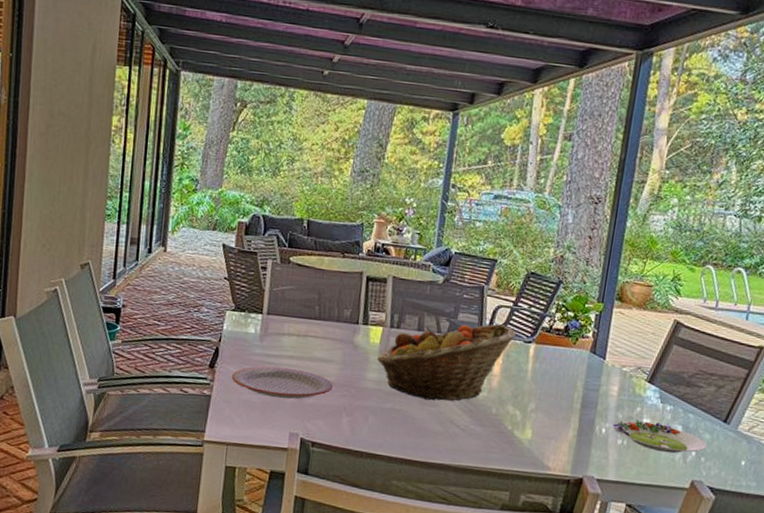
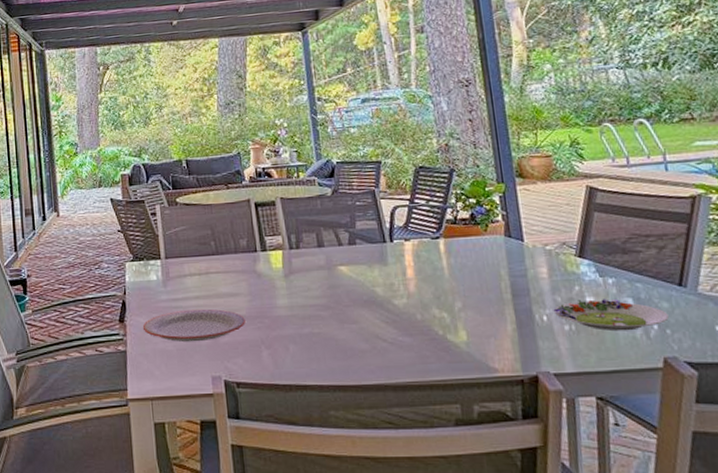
fruit basket: present [376,324,516,401] -> none [283,225,421,318]

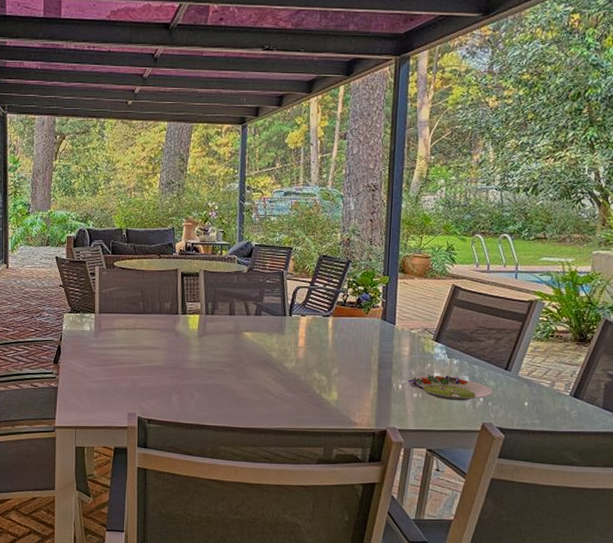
plate: present [142,309,245,342] -> none [73,357,161,384]

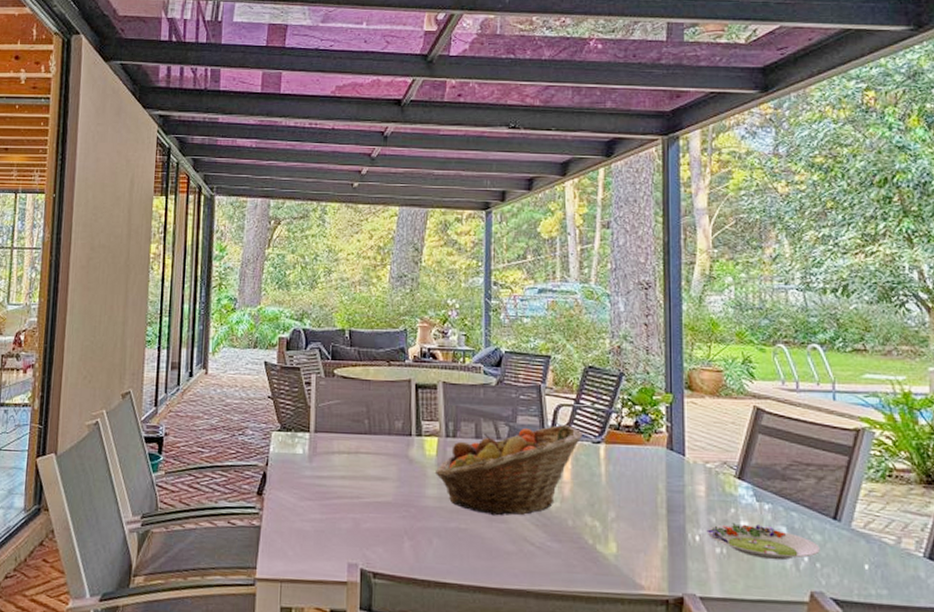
fruit basket: none [196,303,315,374] -> present [434,425,582,516]

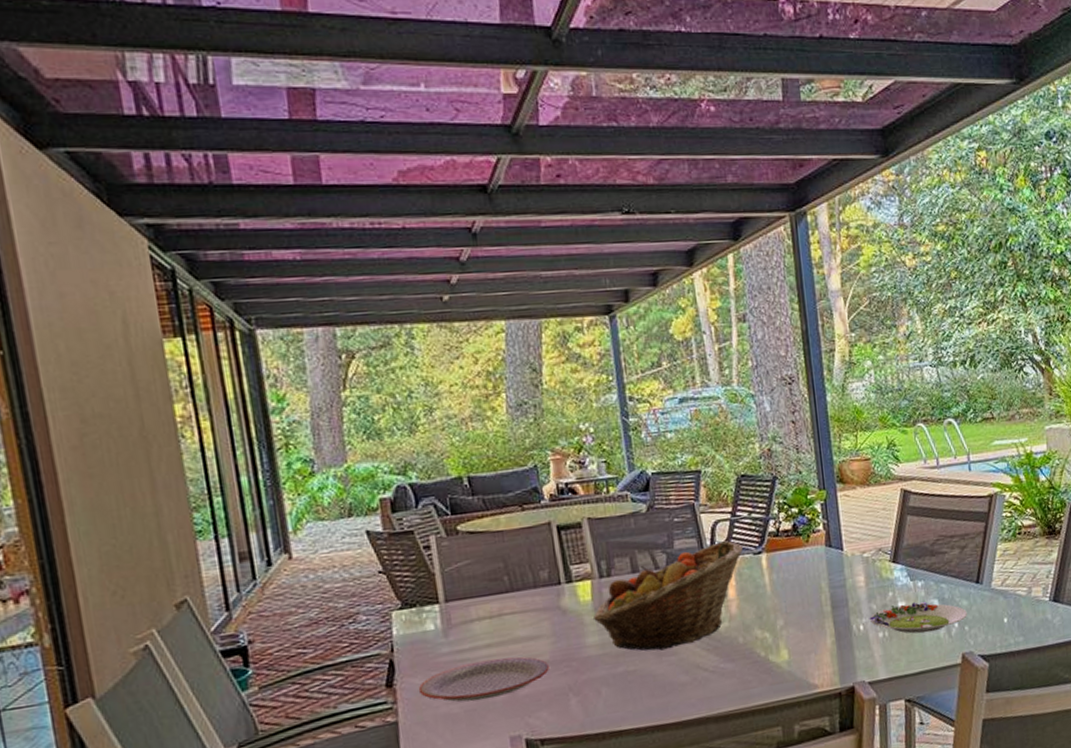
plate: none [281,489,390,525] -> present [418,656,549,702]

